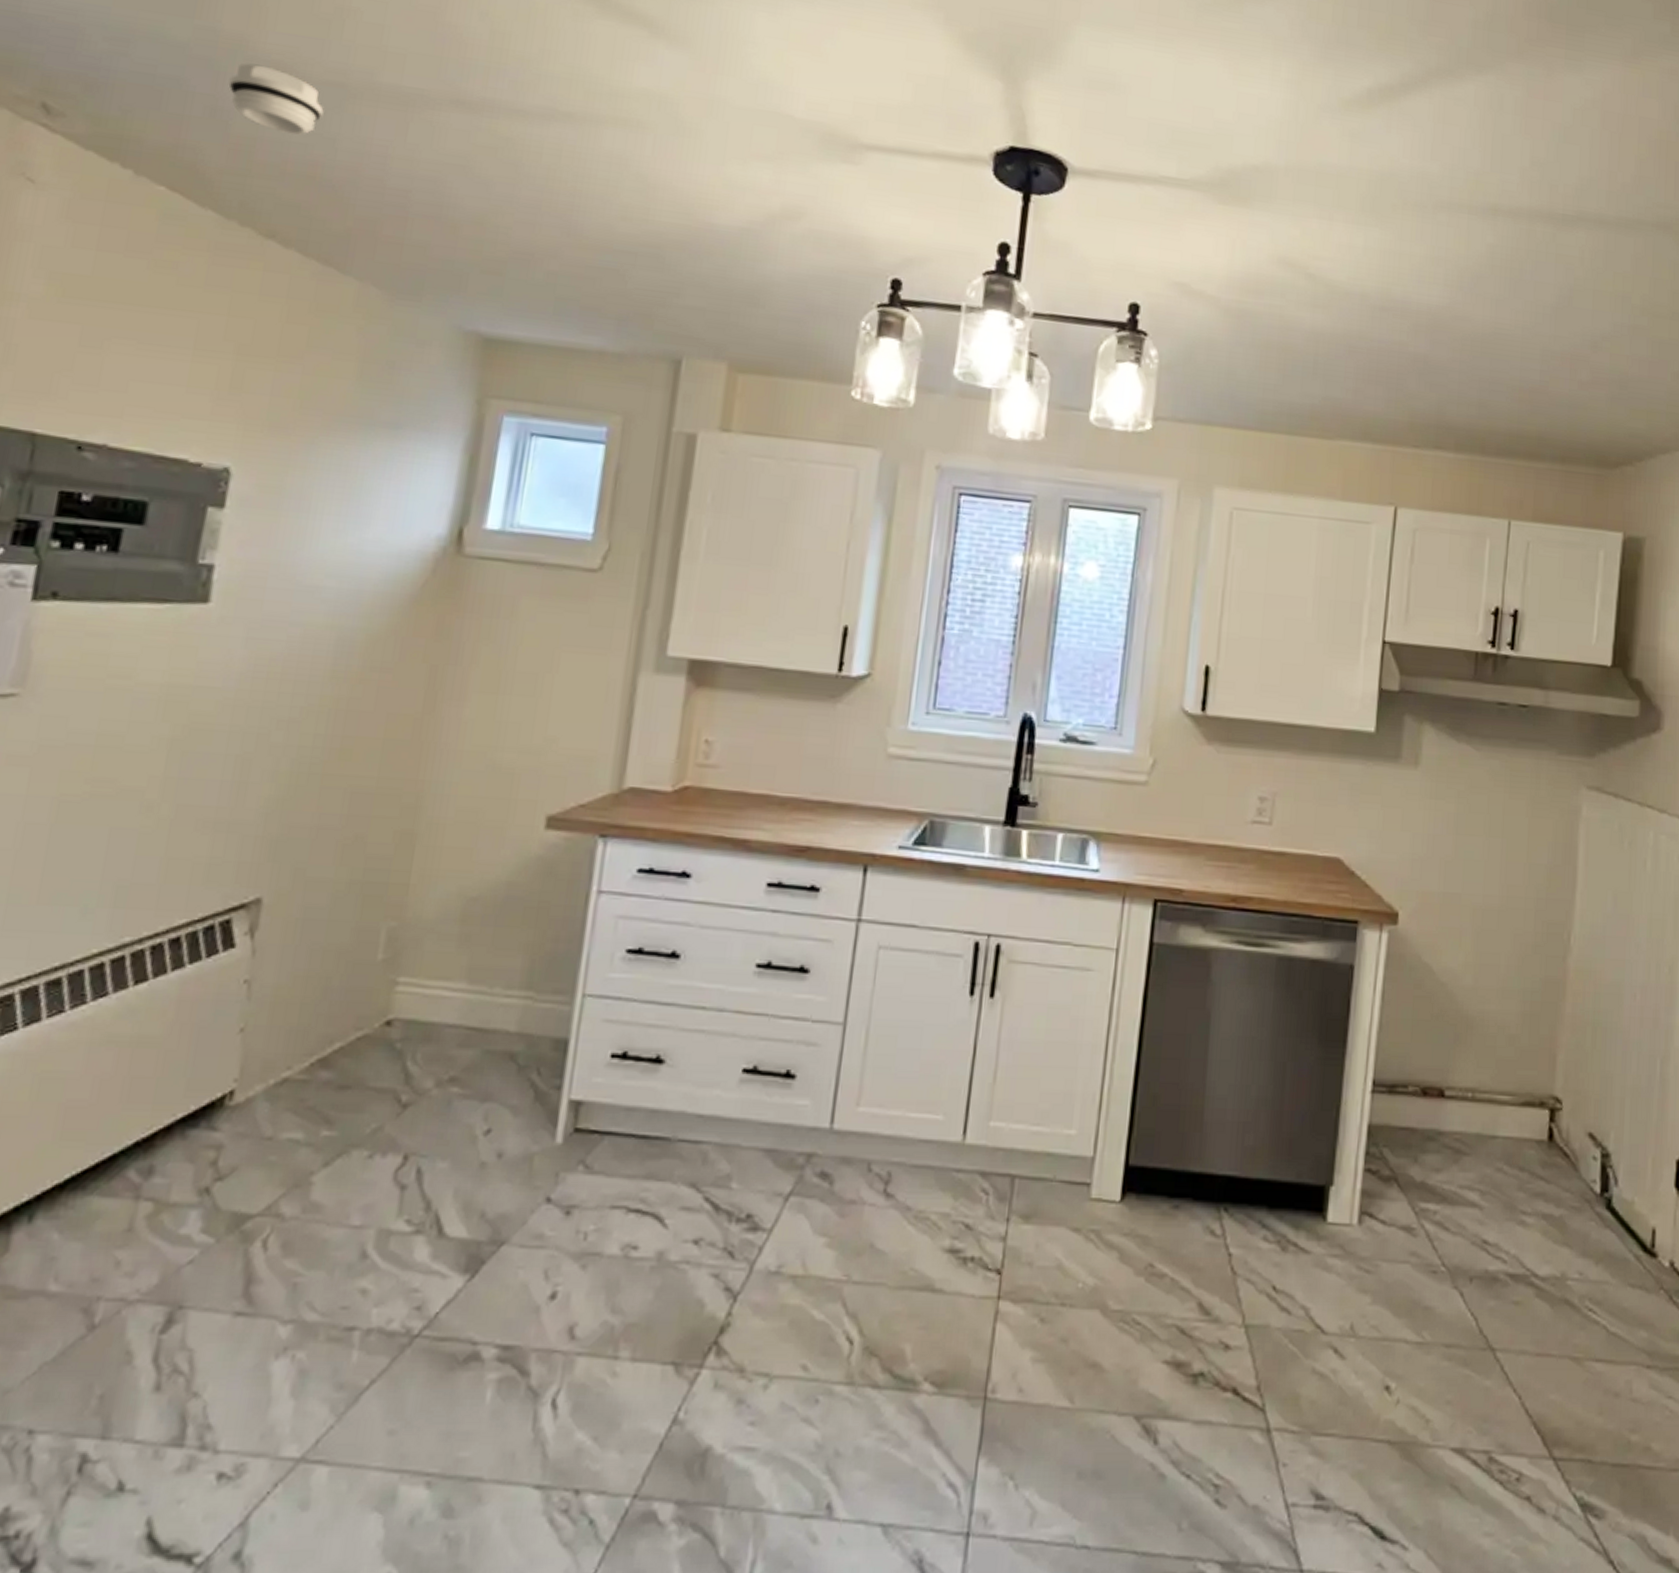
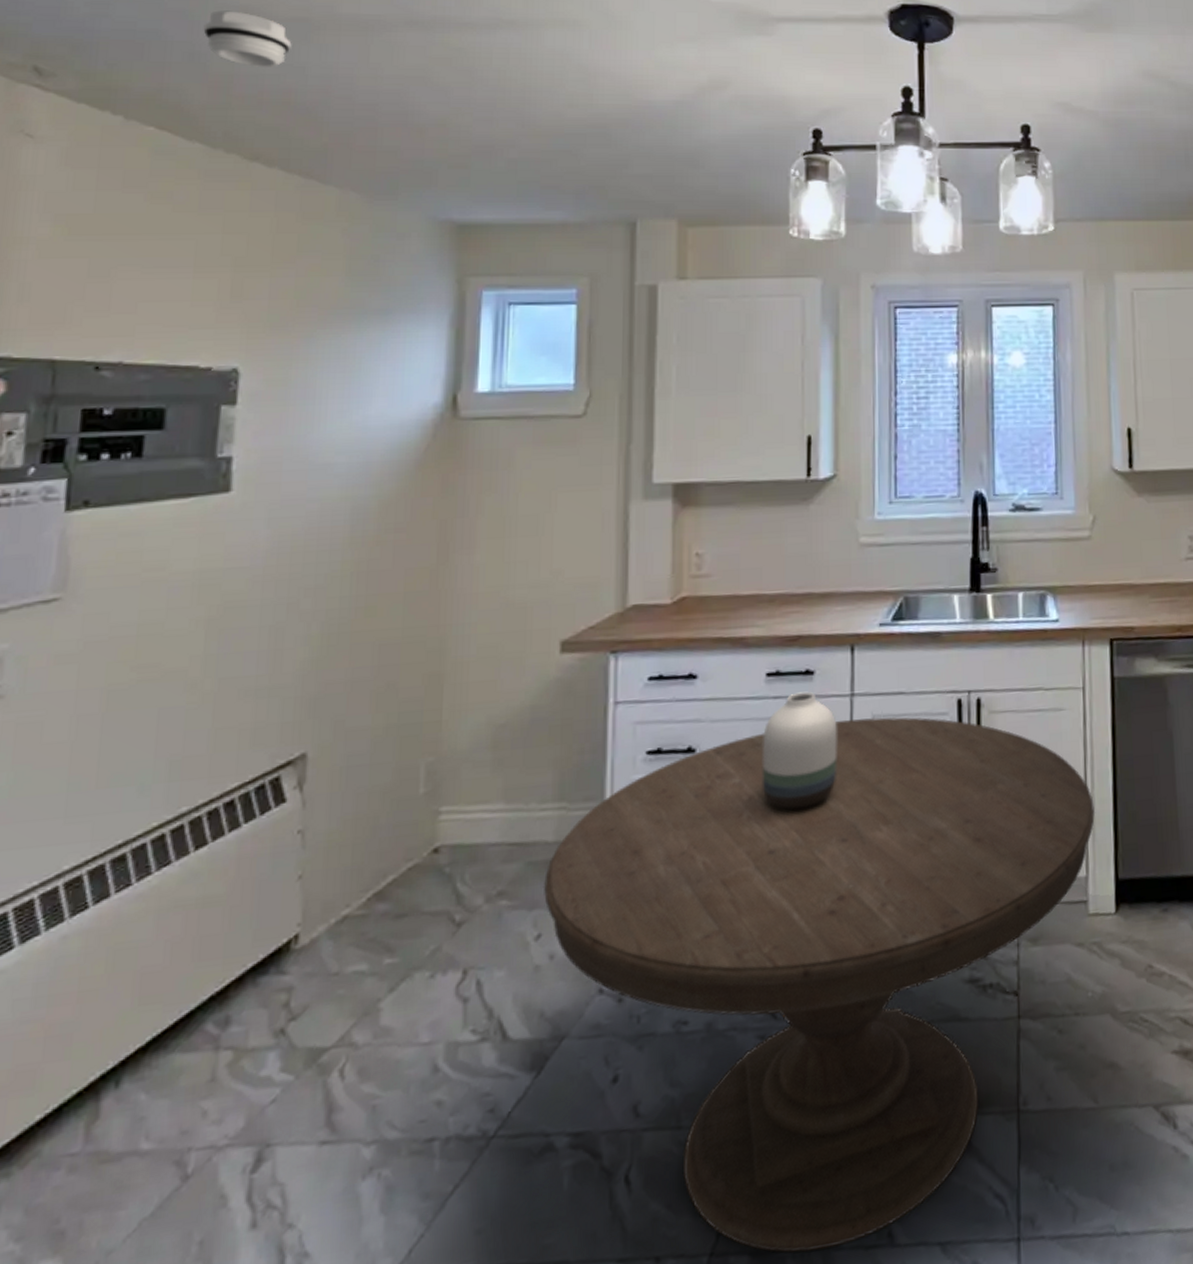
dining table: none [498,946,1113,1511] -> present [543,717,1095,1253]
vase: none [748,909,838,1037] -> present [762,691,837,810]

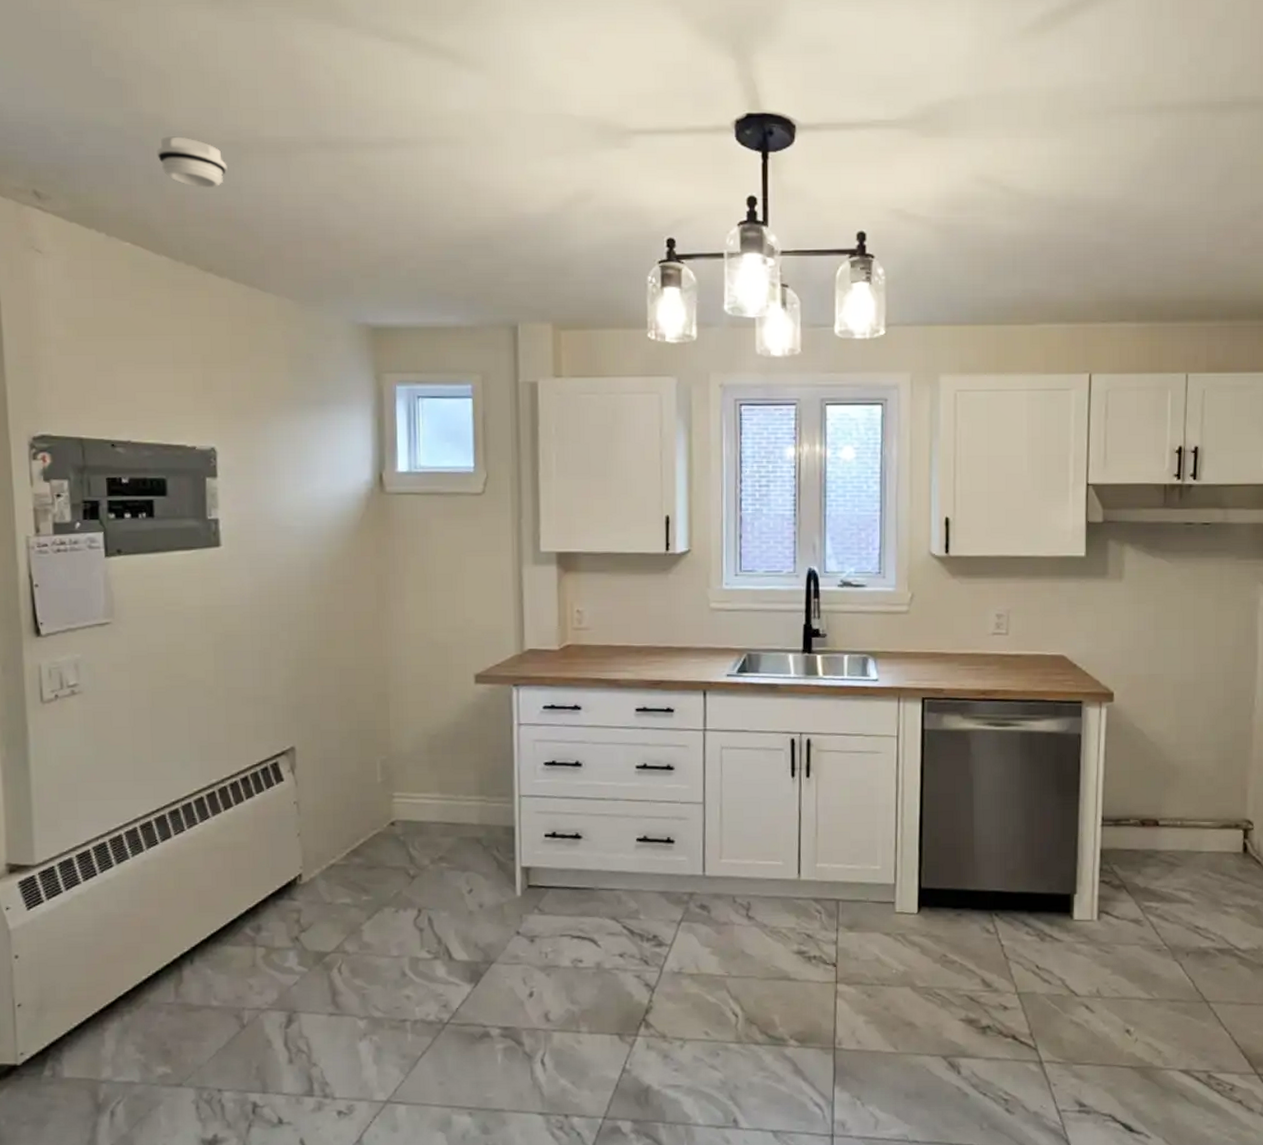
dining table: present [543,717,1095,1253] -> none [471,748,903,1124]
vase: present [762,691,837,810] -> none [633,725,693,815]

